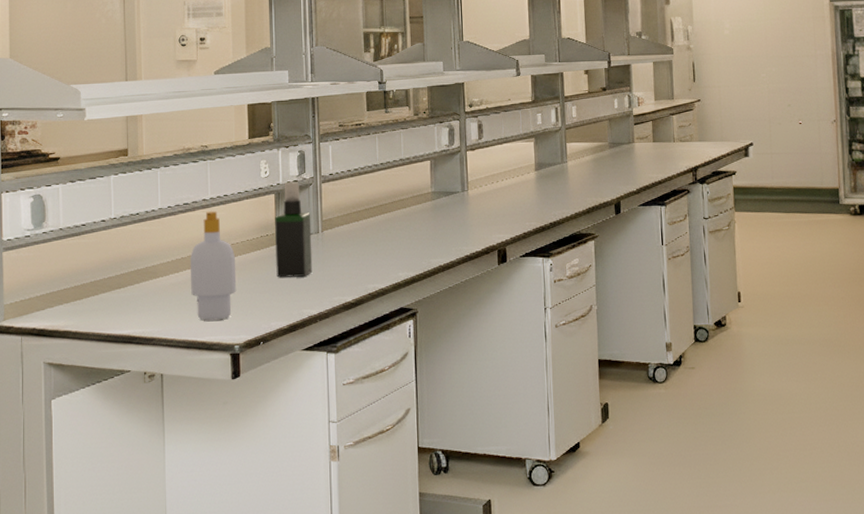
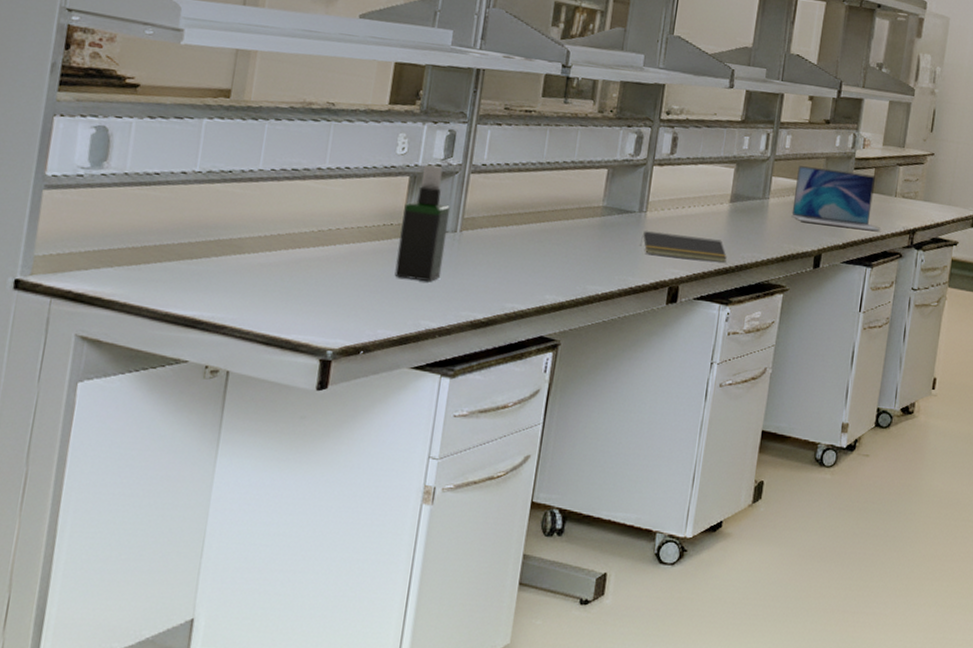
soap bottle: present [190,211,237,321] -> none [282,183,347,317]
notepad: none [467,204,541,225] -> present [639,231,727,263]
laptop: none [587,127,666,177] -> present [791,166,880,231]

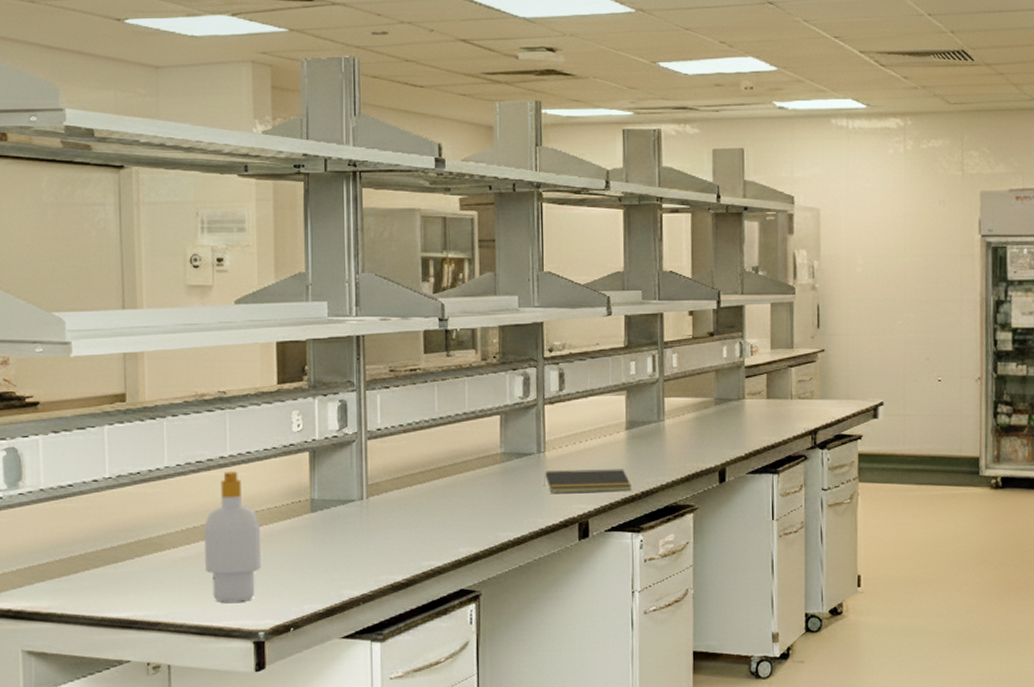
soap bottle: none [282,183,347,317] -> present [205,471,262,602]
spray bottle: present [394,165,451,281] -> none [309,438,355,552]
laptop: present [791,166,880,231] -> none [689,381,781,438]

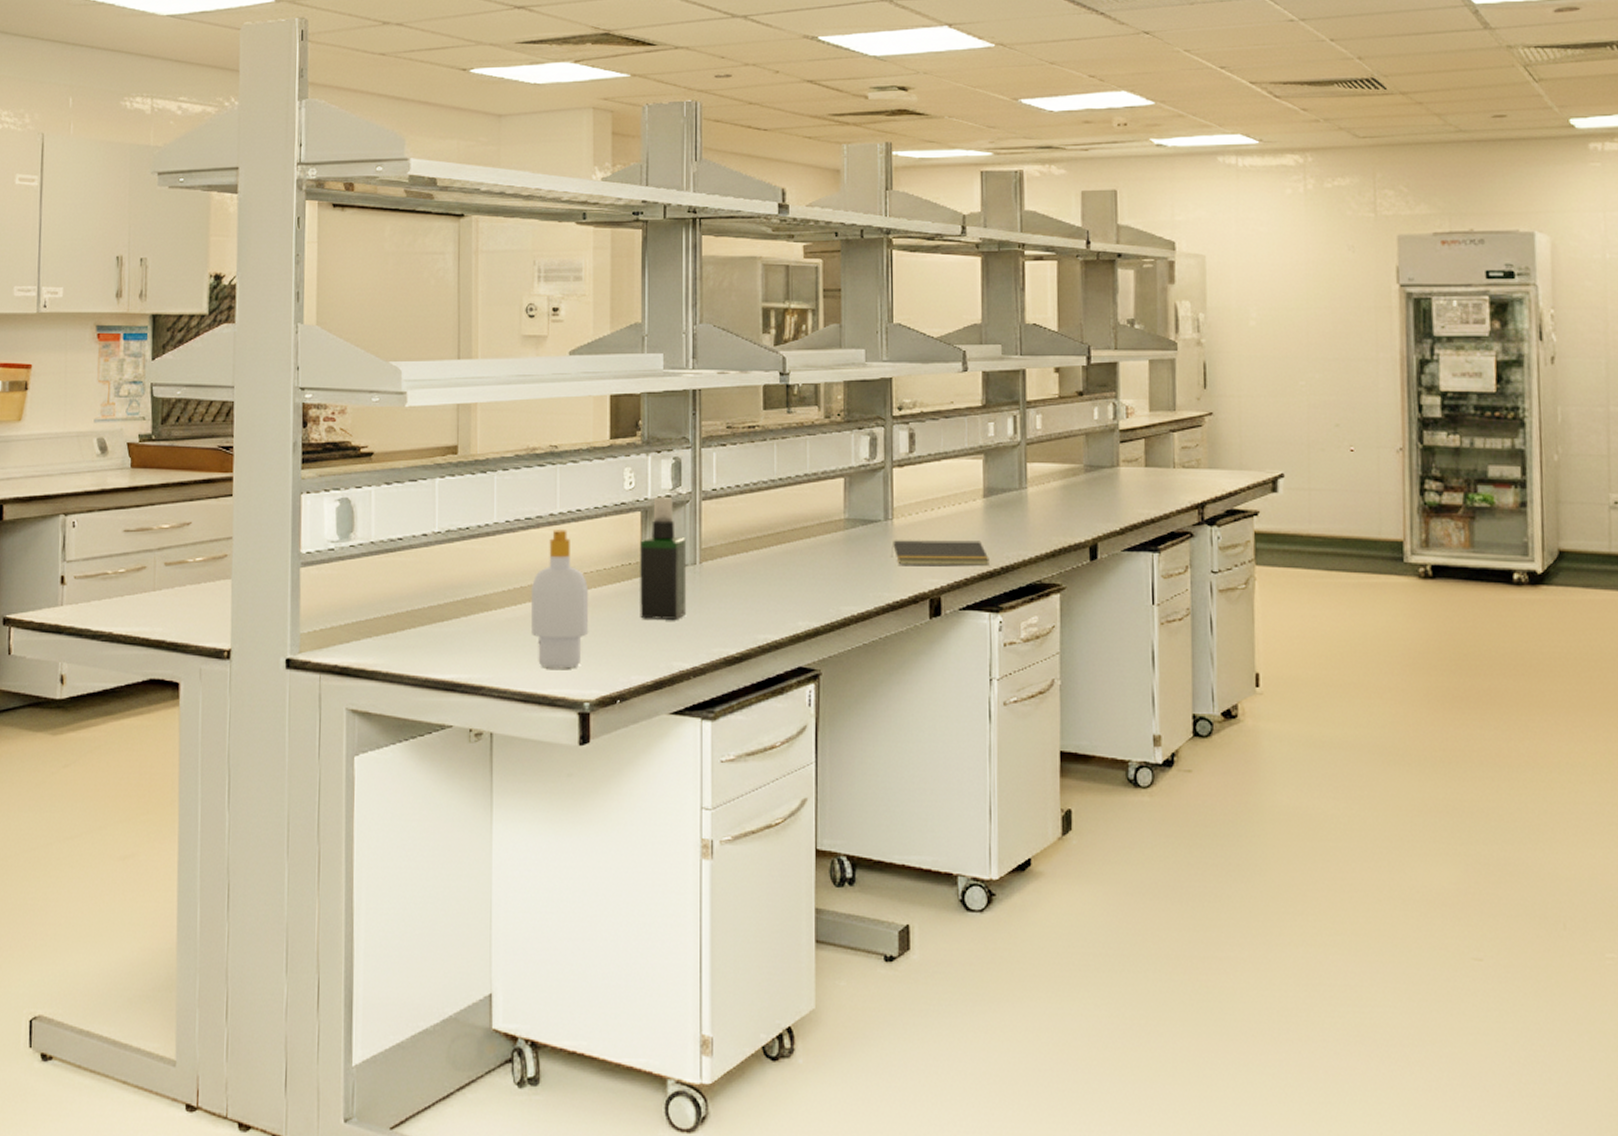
spray bottle: none [309,438,355,552] -> present [640,497,687,619]

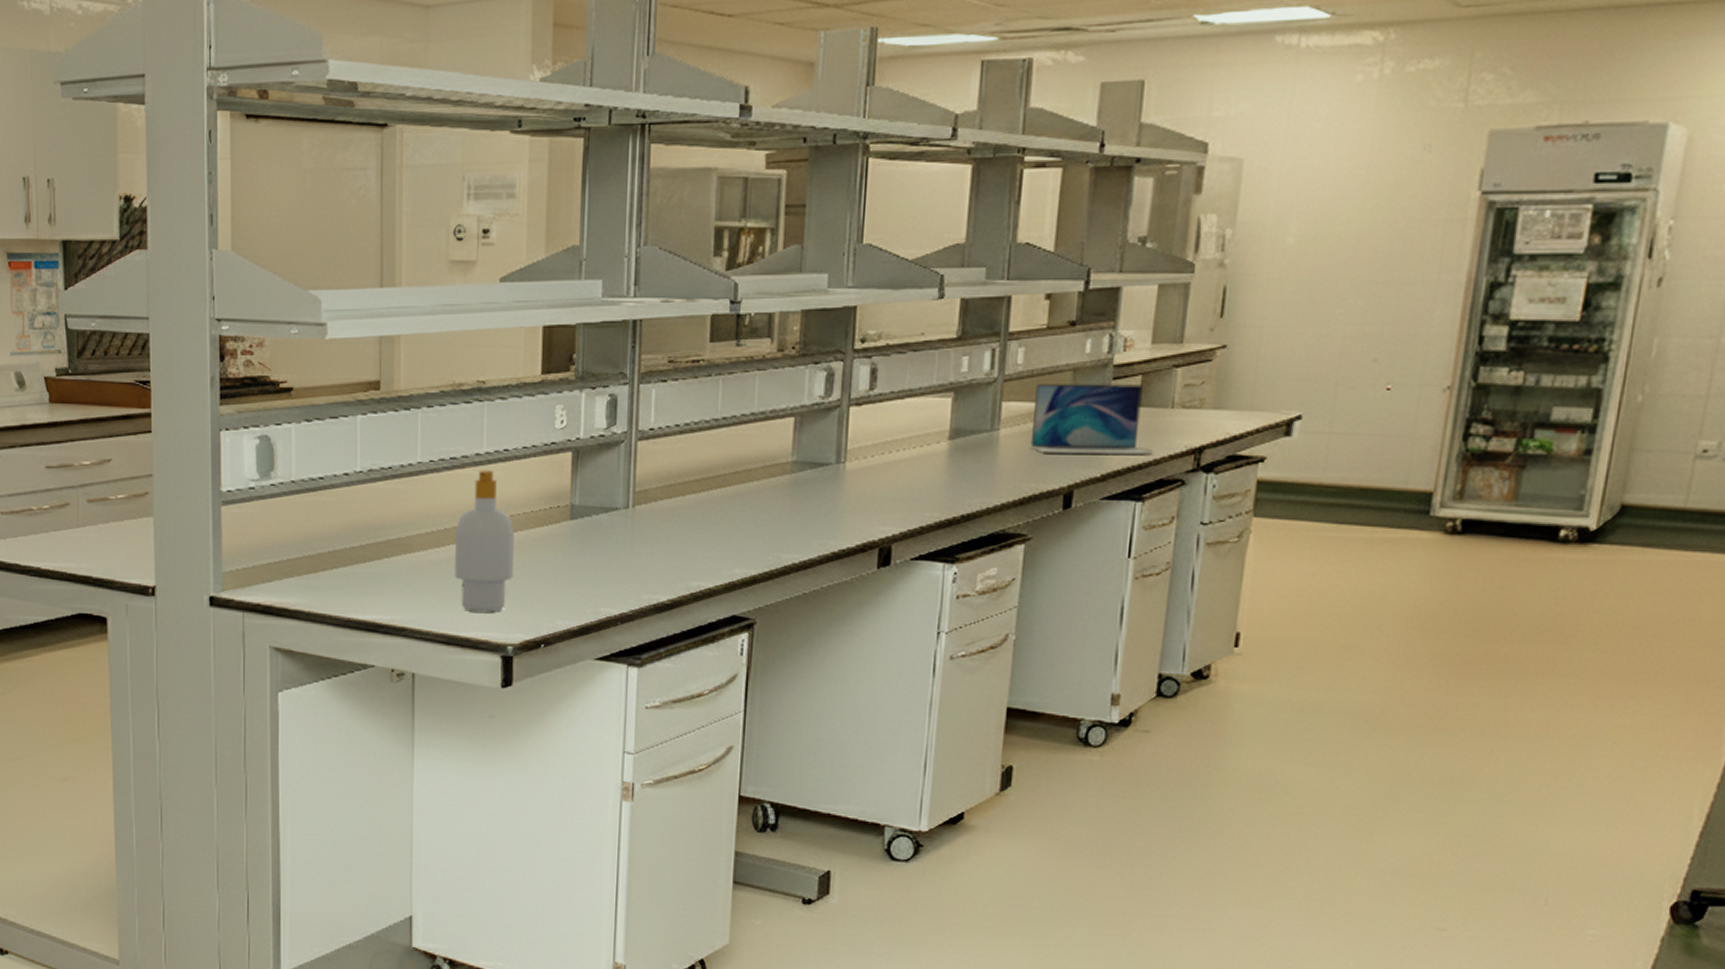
spray bottle: present [640,497,687,619] -> none [567,437,620,565]
notepad: present [890,540,990,565] -> none [839,485,949,513]
laptop: none [1055,447,1162,509] -> present [1030,384,1153,454]

